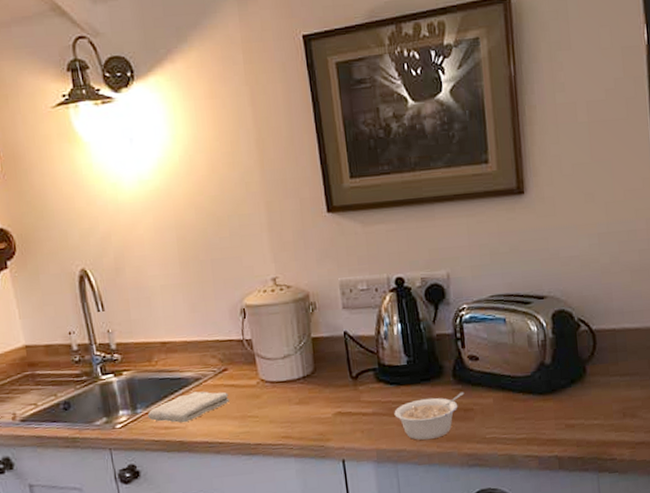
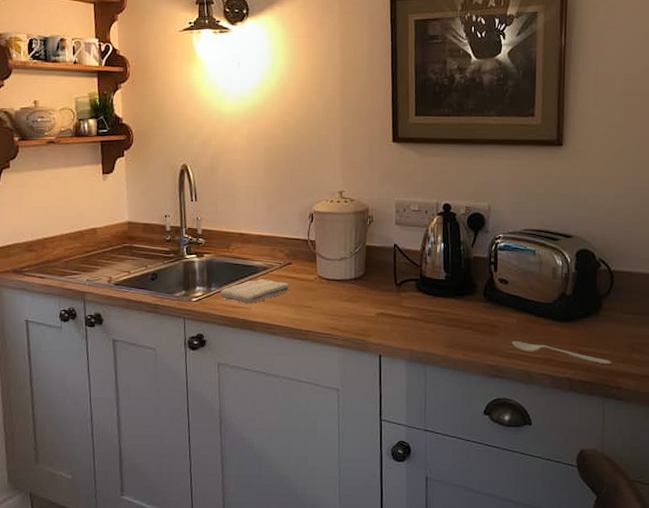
legume: present [394,392,465,440] -> none [429,309,492,348]
spoon: none [490,422,603,436] -> present [512,340,611,365]

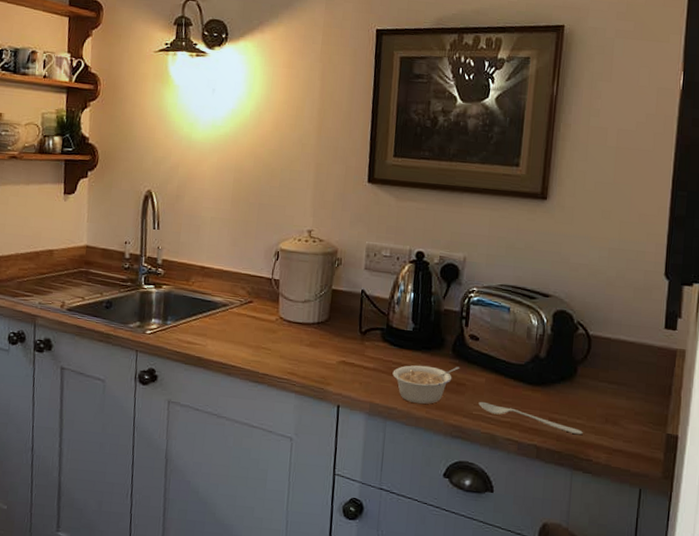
washcloth: present [219,279,290,305] -> none [175,316,249,342]
legume: none [429,309,492,348] -> present [392,365,460,404]

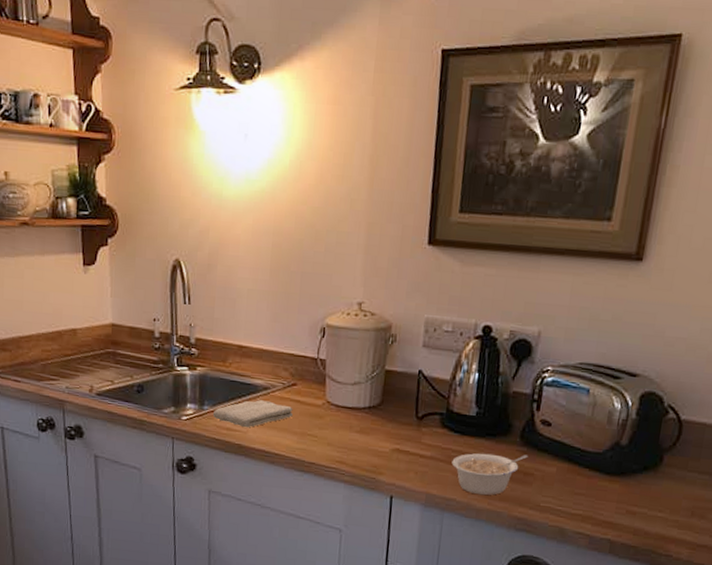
washcloth: none [175,316,249,342] -> present [212,400,293,428]
spoon: present [478,401,583,435] -> none [547,492,664,529]

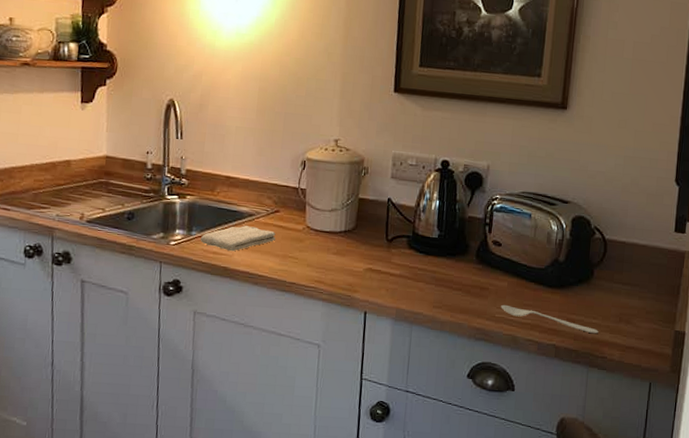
legume: present [452,453,528,495] -> none [418,271,484,309]
spoon: none [547,492,664,529] -> present [501,304,599,334]

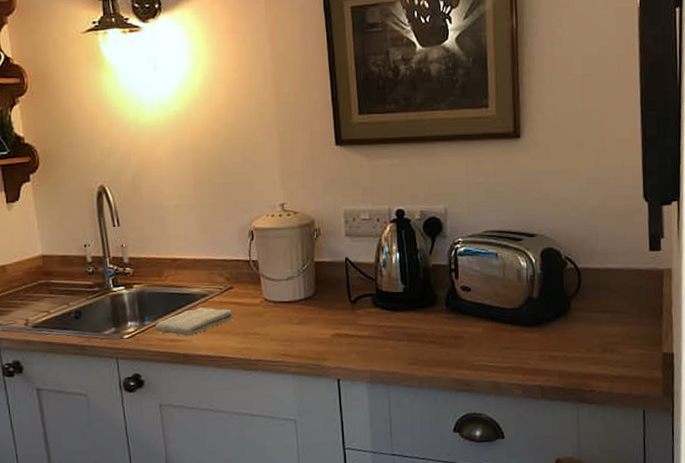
spoon: present [501,304,599,334] -> none [479,351,584,368]

